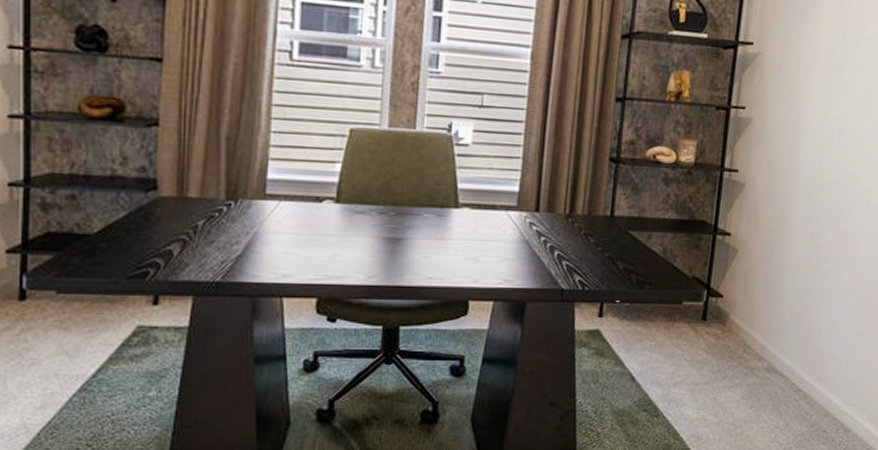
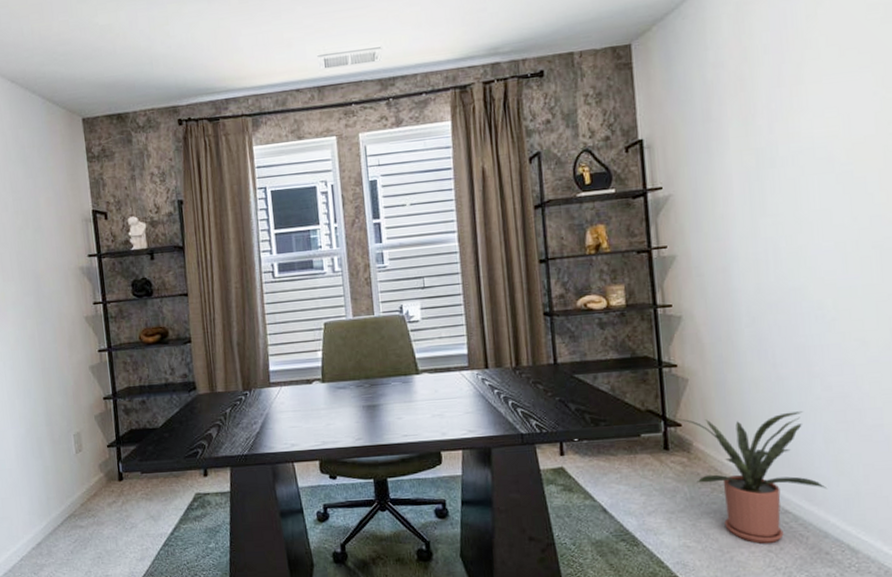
house plant: none [717,289,837,419] -> present [674,411,828,543]

